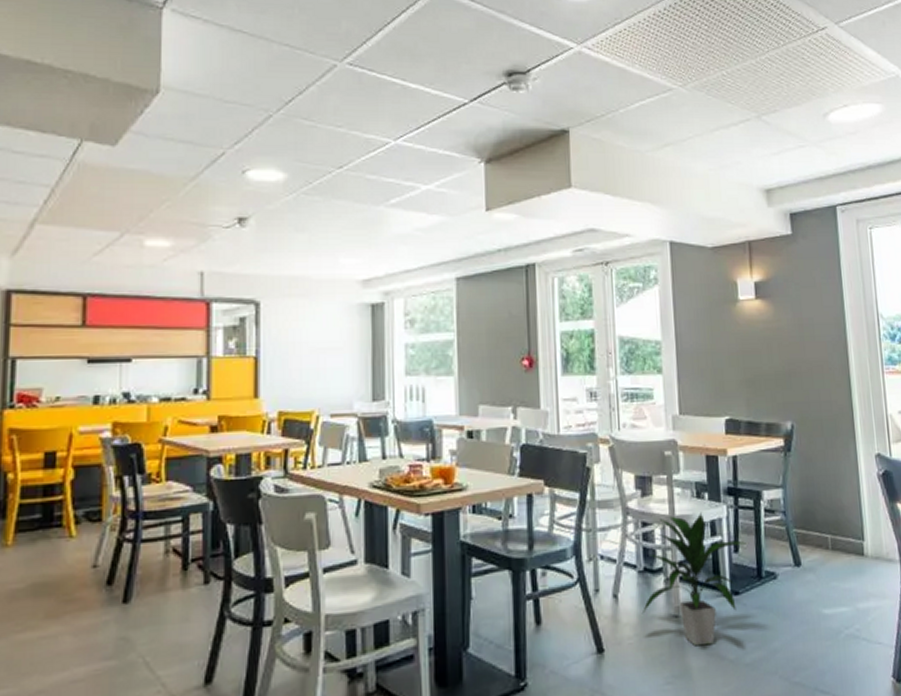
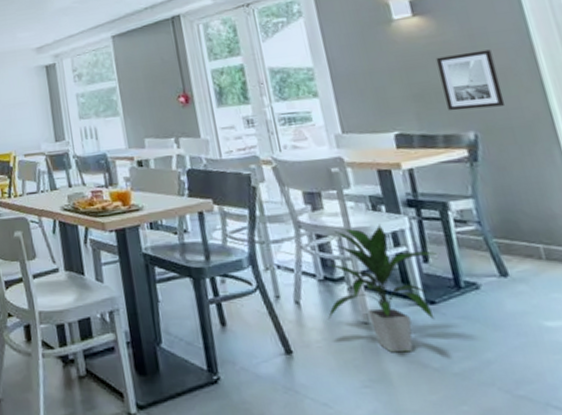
wall art: none [769,341,819,400] -> present [436,49,505,111]

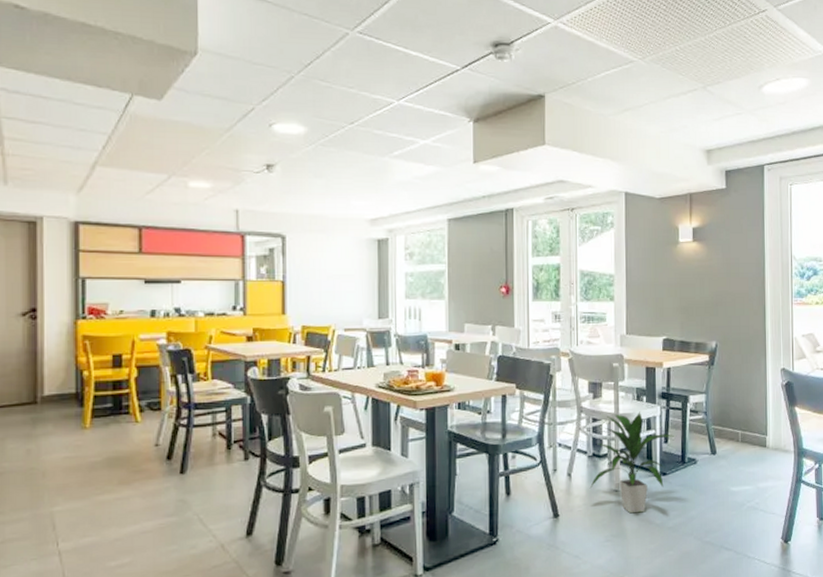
wall art: present [436,49,505,111] -> none [702,277,739,324]

